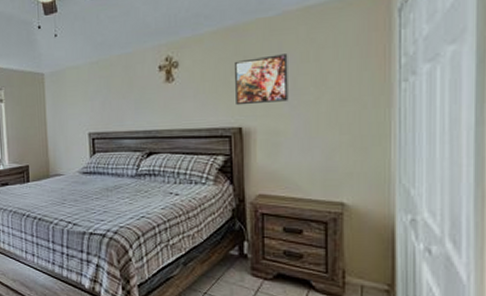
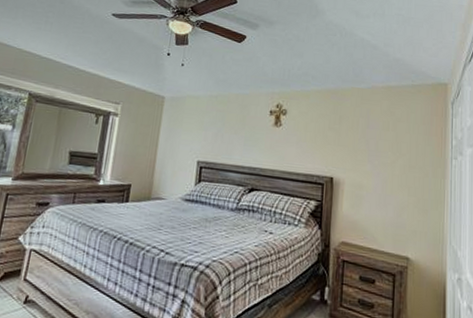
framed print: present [235,54,289,106] -> none [330,119,373,161]

